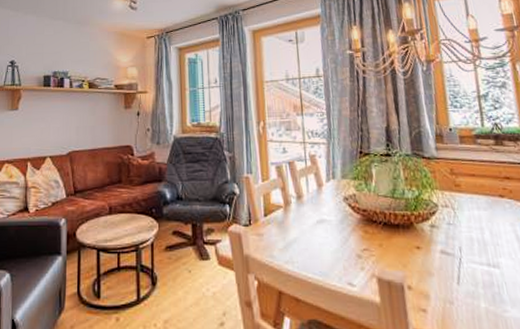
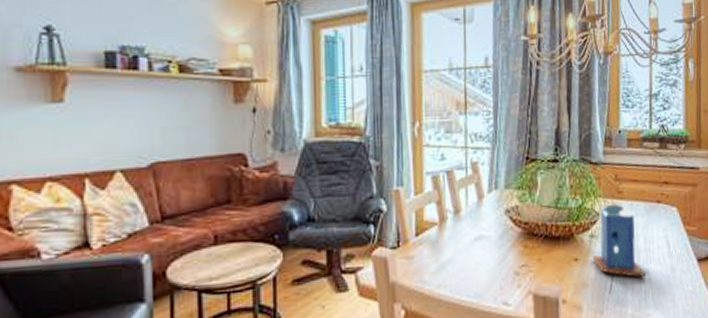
candle: none [434,196,497,271] -> present [592,203,645,278]

